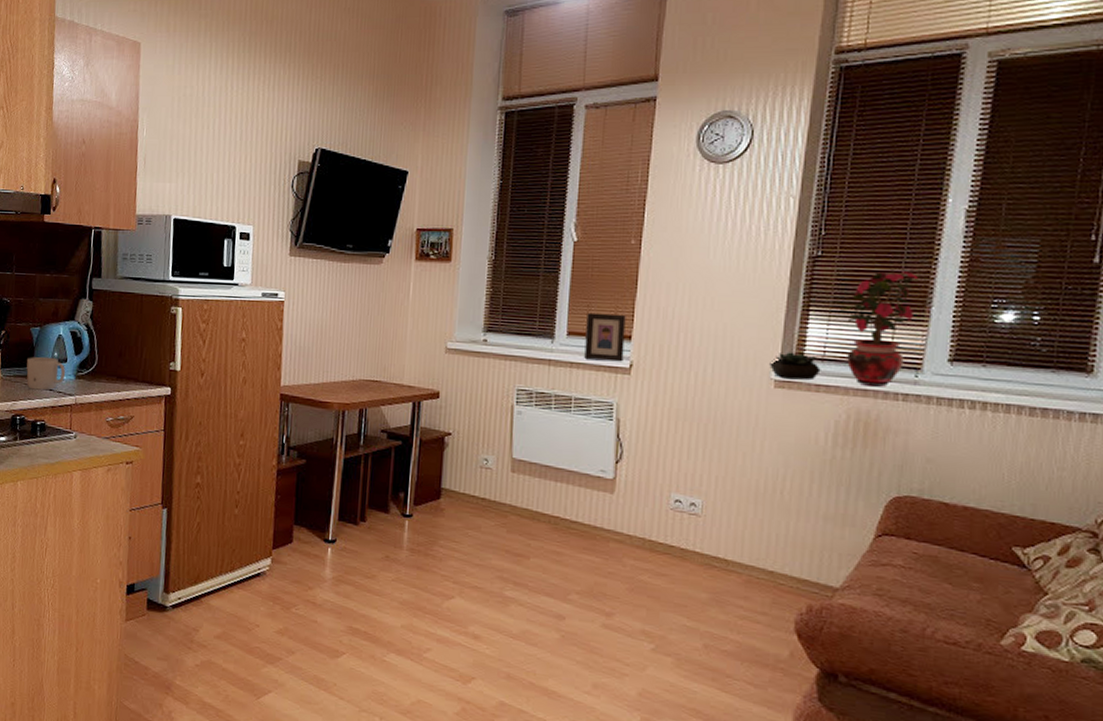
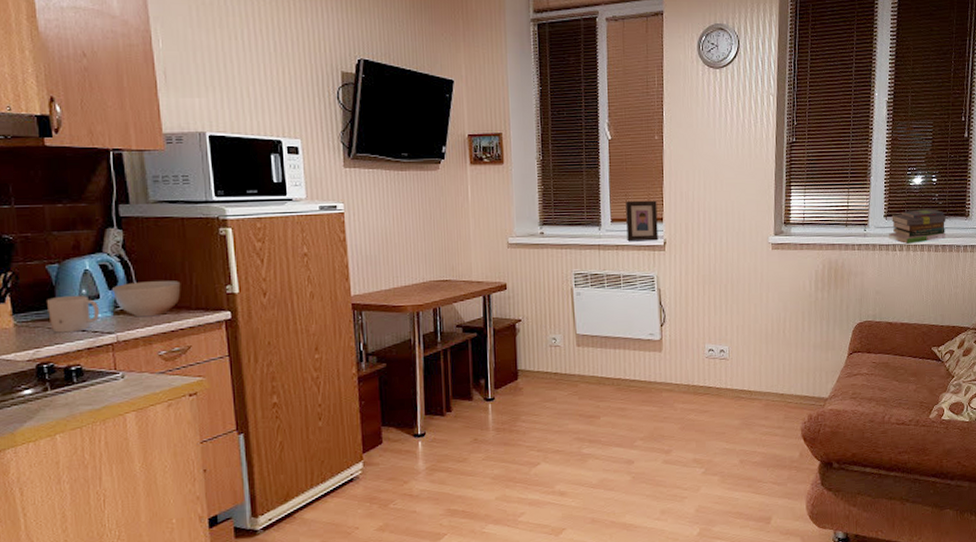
bowl: none [77,350,133,385] -> present [112,280,181,317]
succulent plant: present [770,352,821,381] -> none [767,220,803,243]
potted flower: present [840,268,919,387] -> none [812,148,861,241]
books: none [954,356,1052,402] -> present [889,209,946,245]

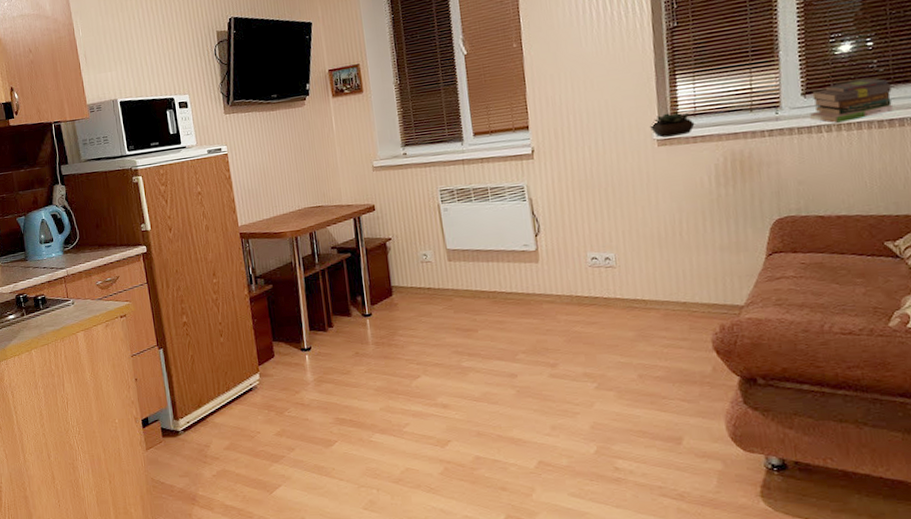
mug: present [46,295,101,333] -> none [18,239,55,270]
bowl: present [112,280,181,317] -> none [61,223,109,255]
picture frame: present [626,200,658,242] -> none [487,109,525,154]
succulent plant: none [767,220,803,243] -> present [650,112,695,139]

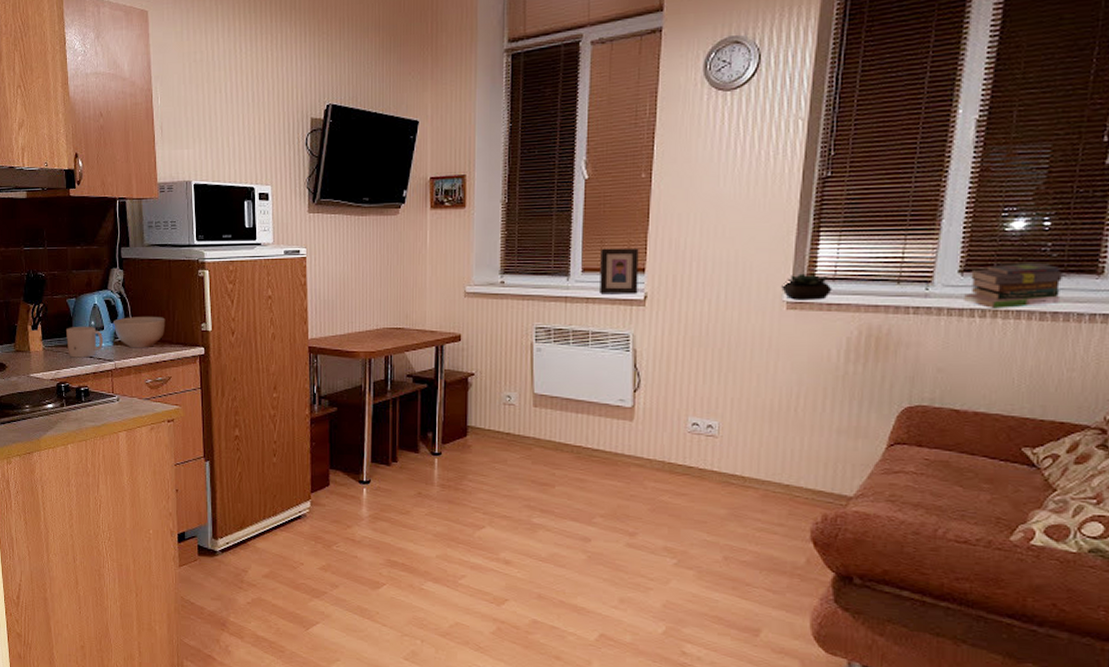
mug: none [18,239,55,270] -> present [65,326,104,358]
bowl: none [61,223,109,255] -> present [113,316,166,348]
picture frame: none [487,109,525,154] -> present [600,247,639,295]

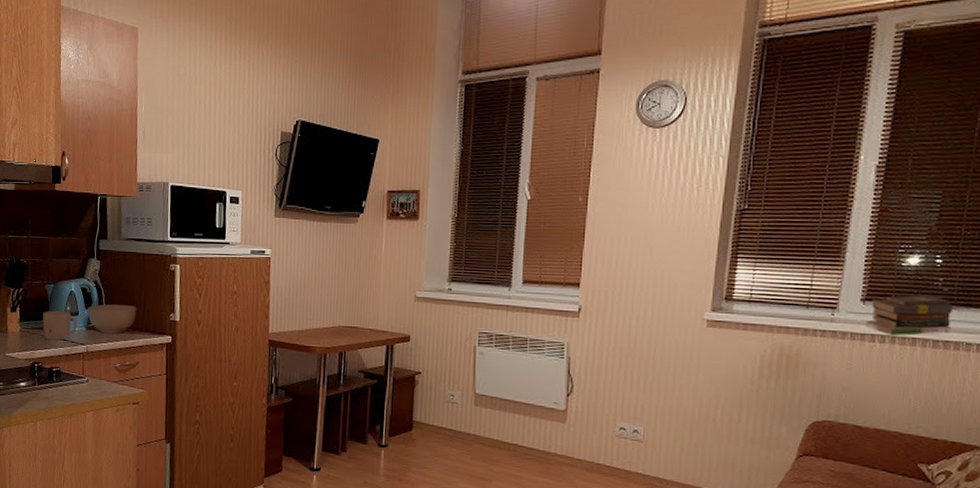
picture frame: present [600,247,639,295] -> none [538,263,575,306]
succulent plant: present [782,273,832,302] -> none [703,295,748,321]

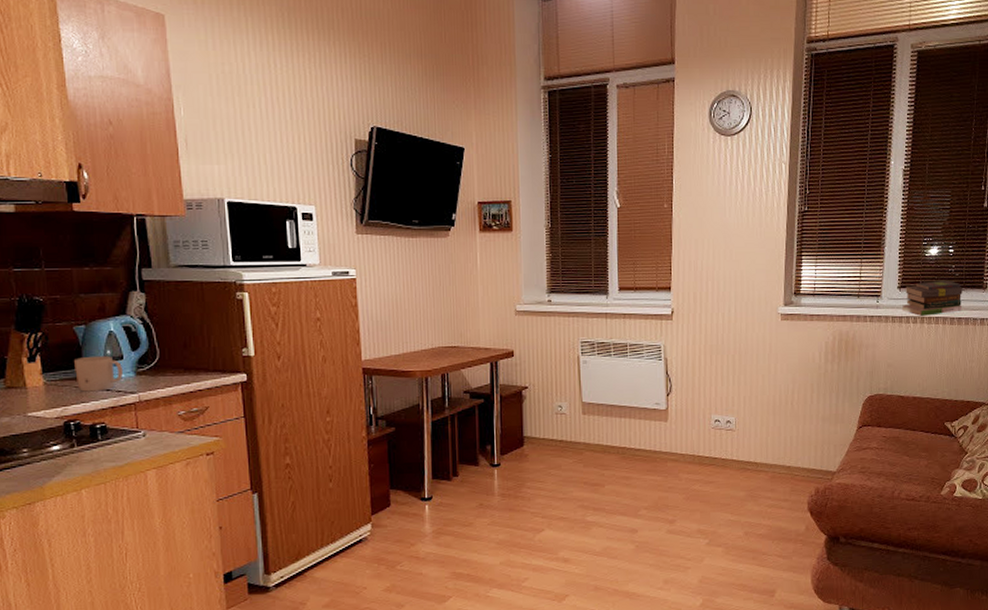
bowl: present [88,304,137,334] -> none [135,342,200,378]

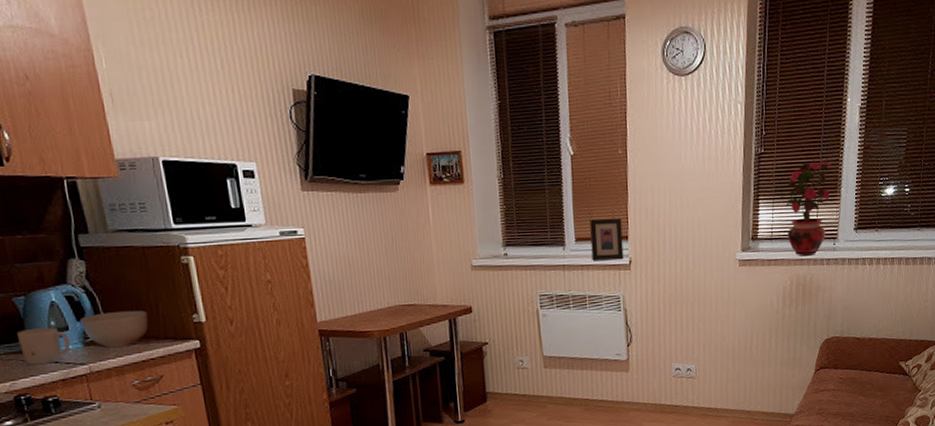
bowl: none [135,342,200,378] -> present [80,310,149,348]
picture frame: none [633,269,666,311] -> present [590,218,624,261]
potted flower: none [823,217,875,313] -> present [780,158,831,256]
books: present [902,281,963,317] -> none [859,220,918,258]

